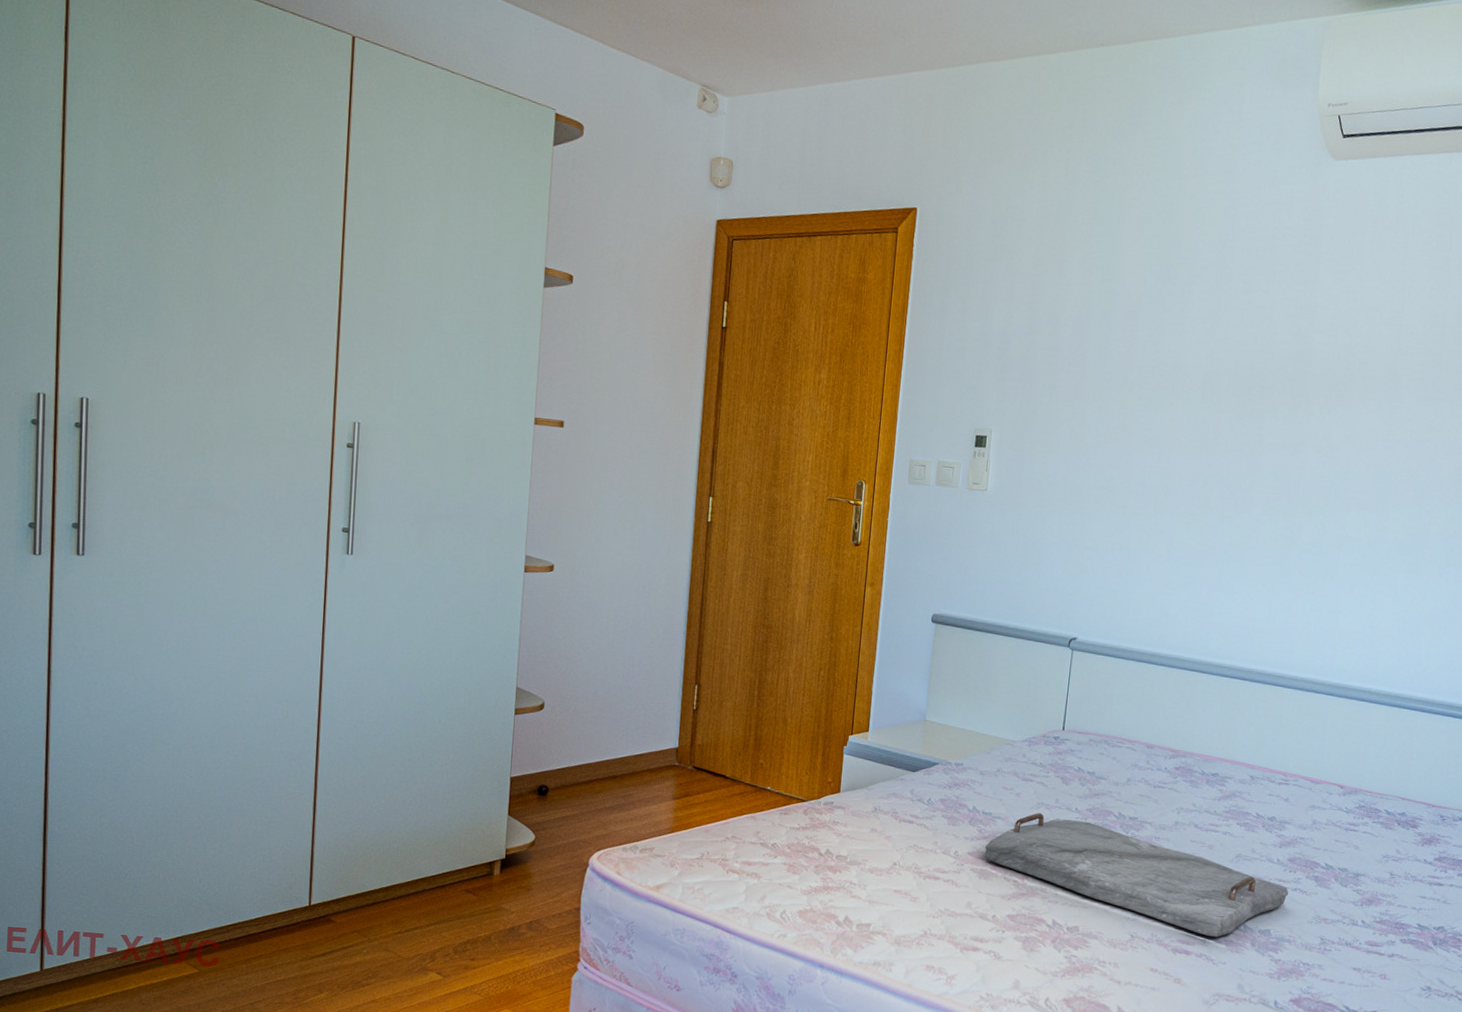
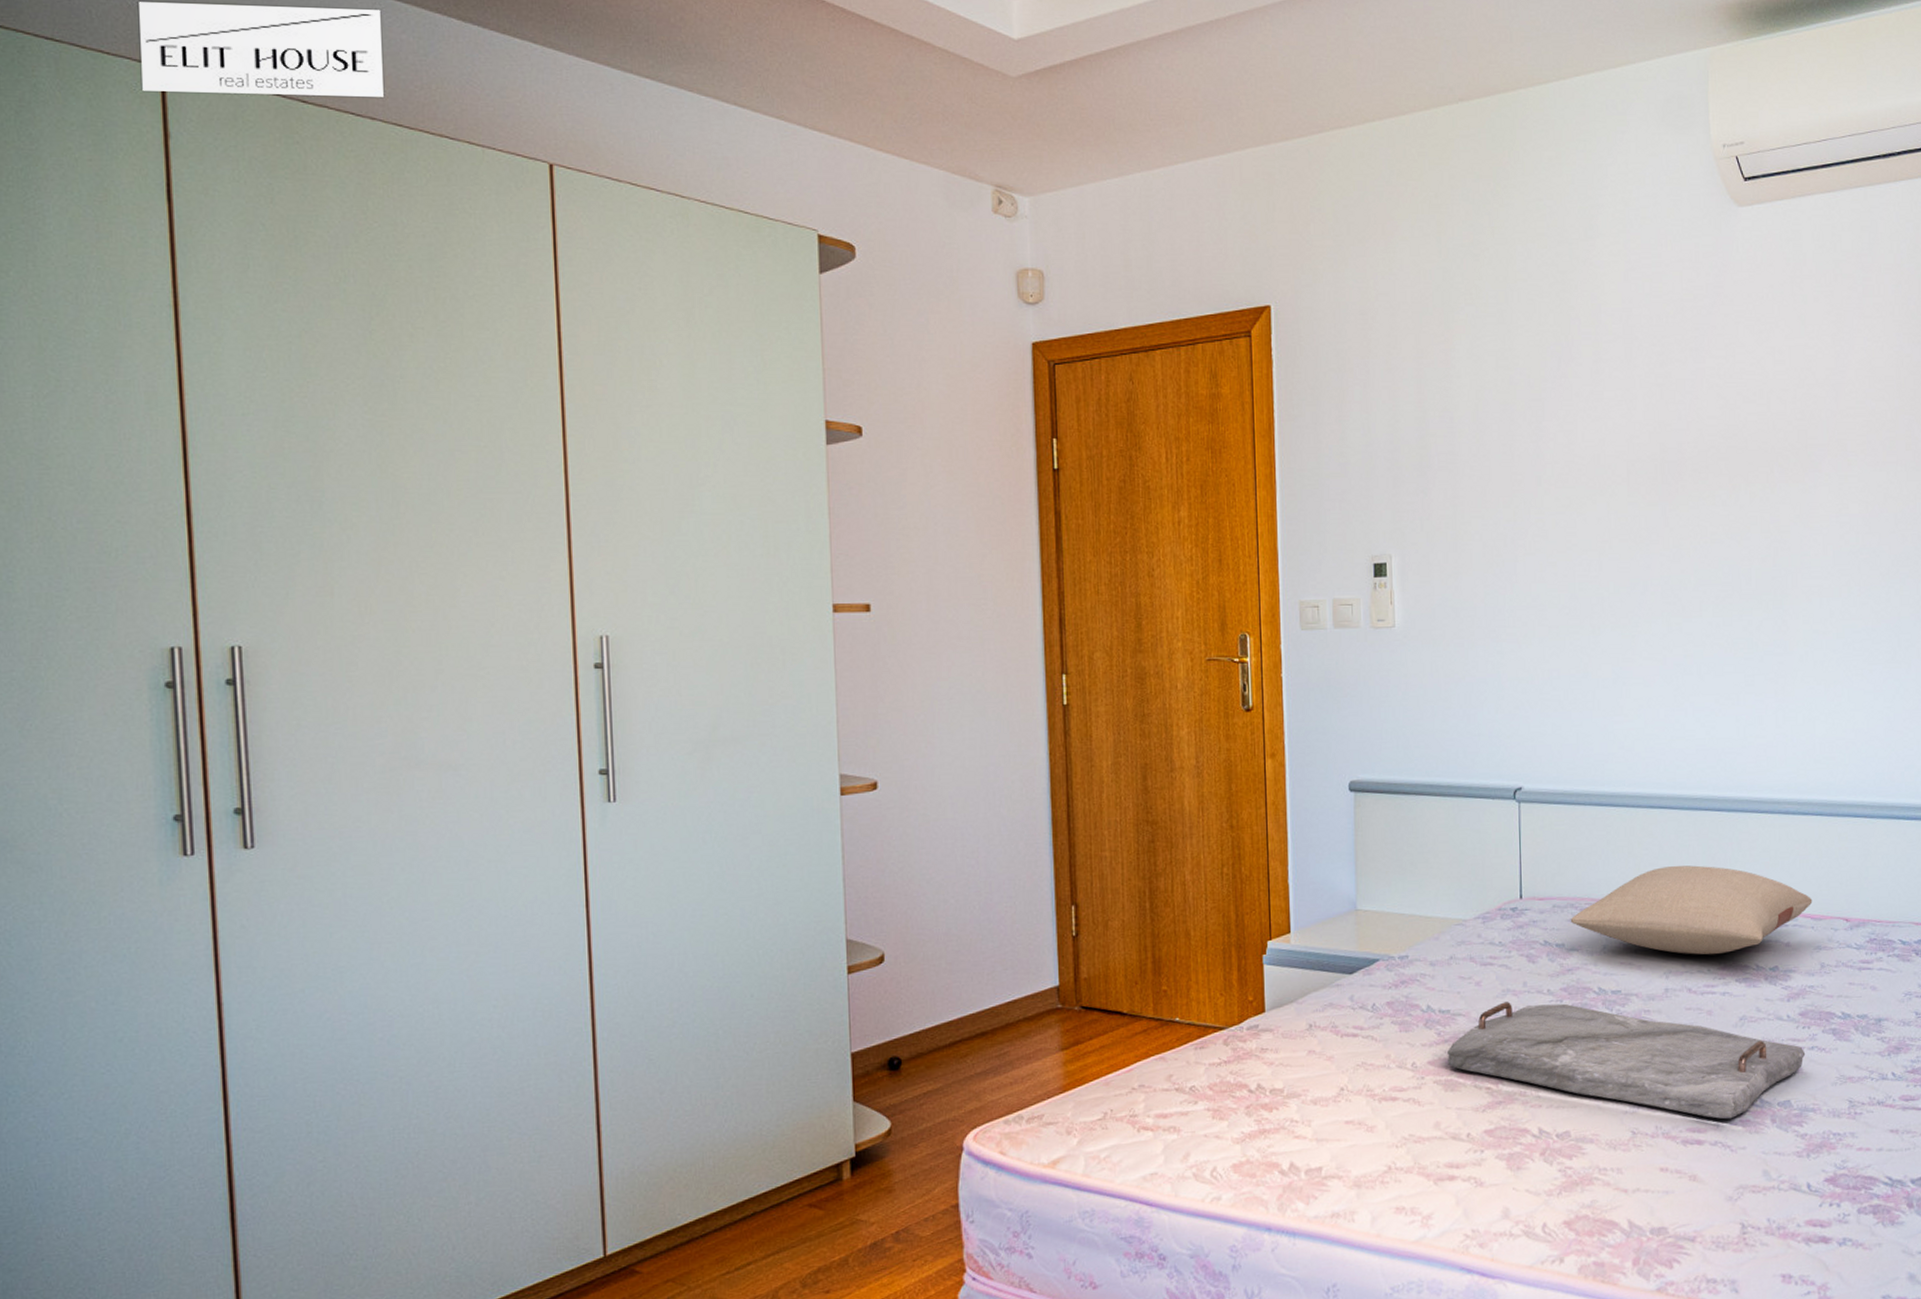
pillow: none [1102,720,1314,800] -> present [1570,865,1813,955]

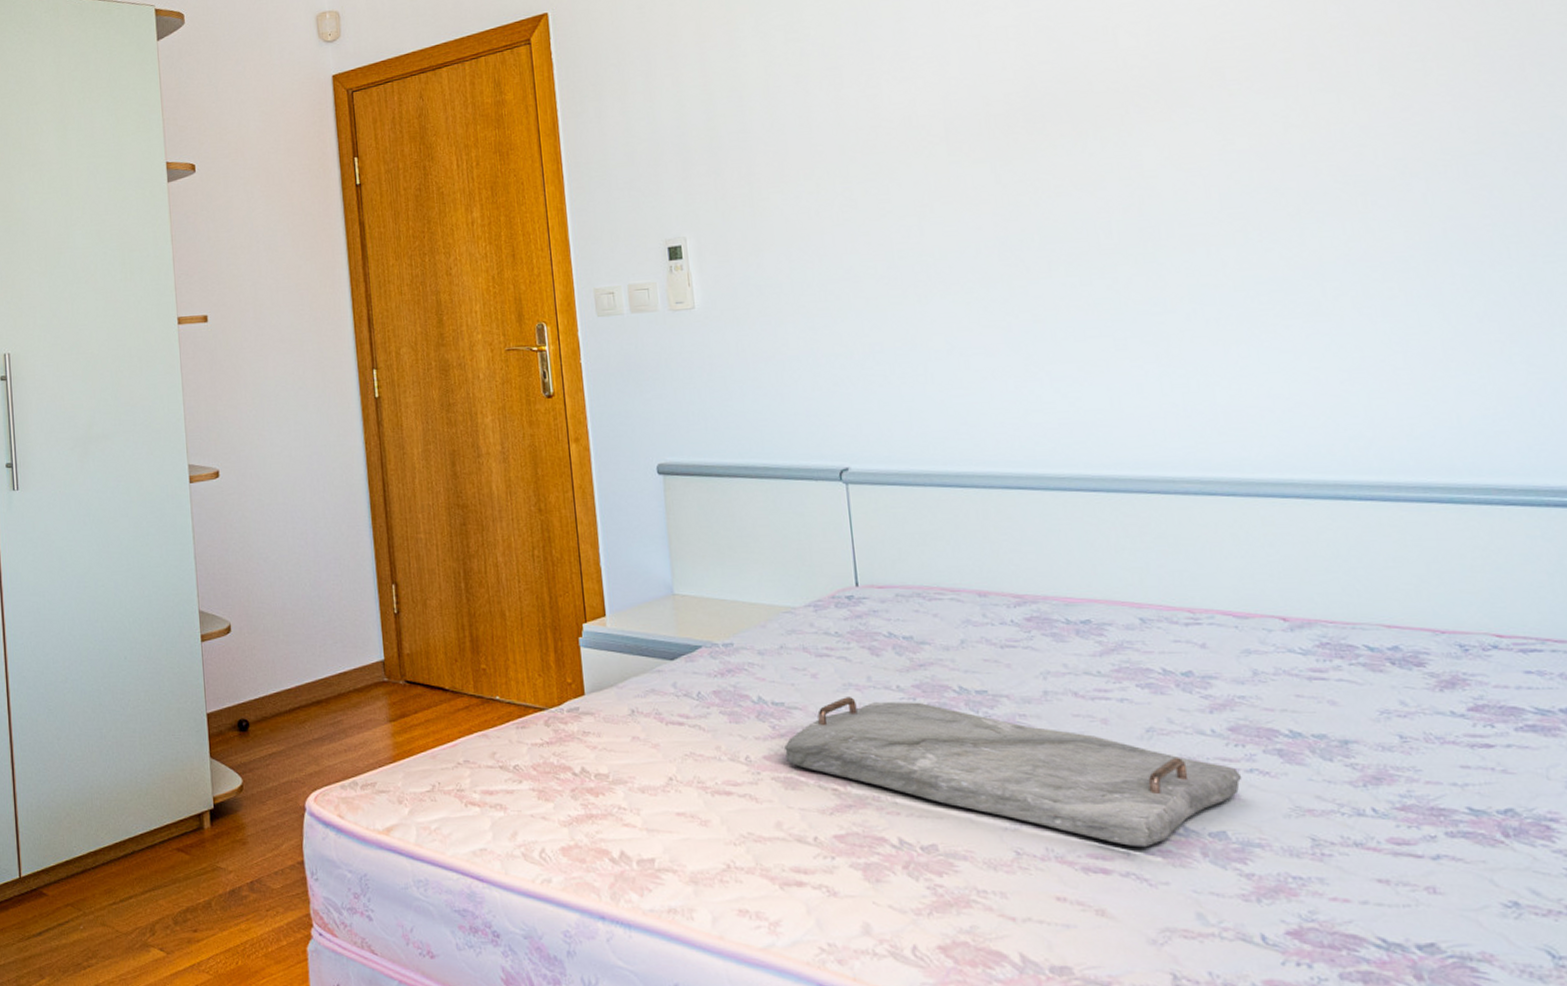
pillow: present [1570,865,1813,955] -> none [917,552,1233,655]

